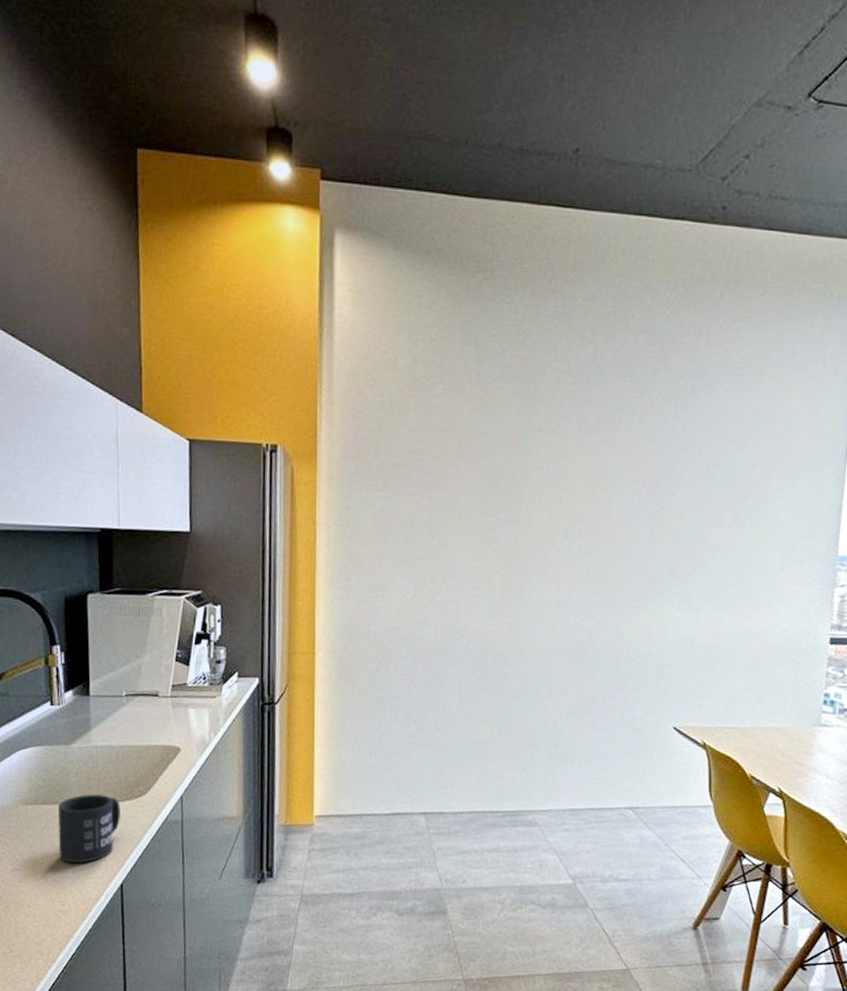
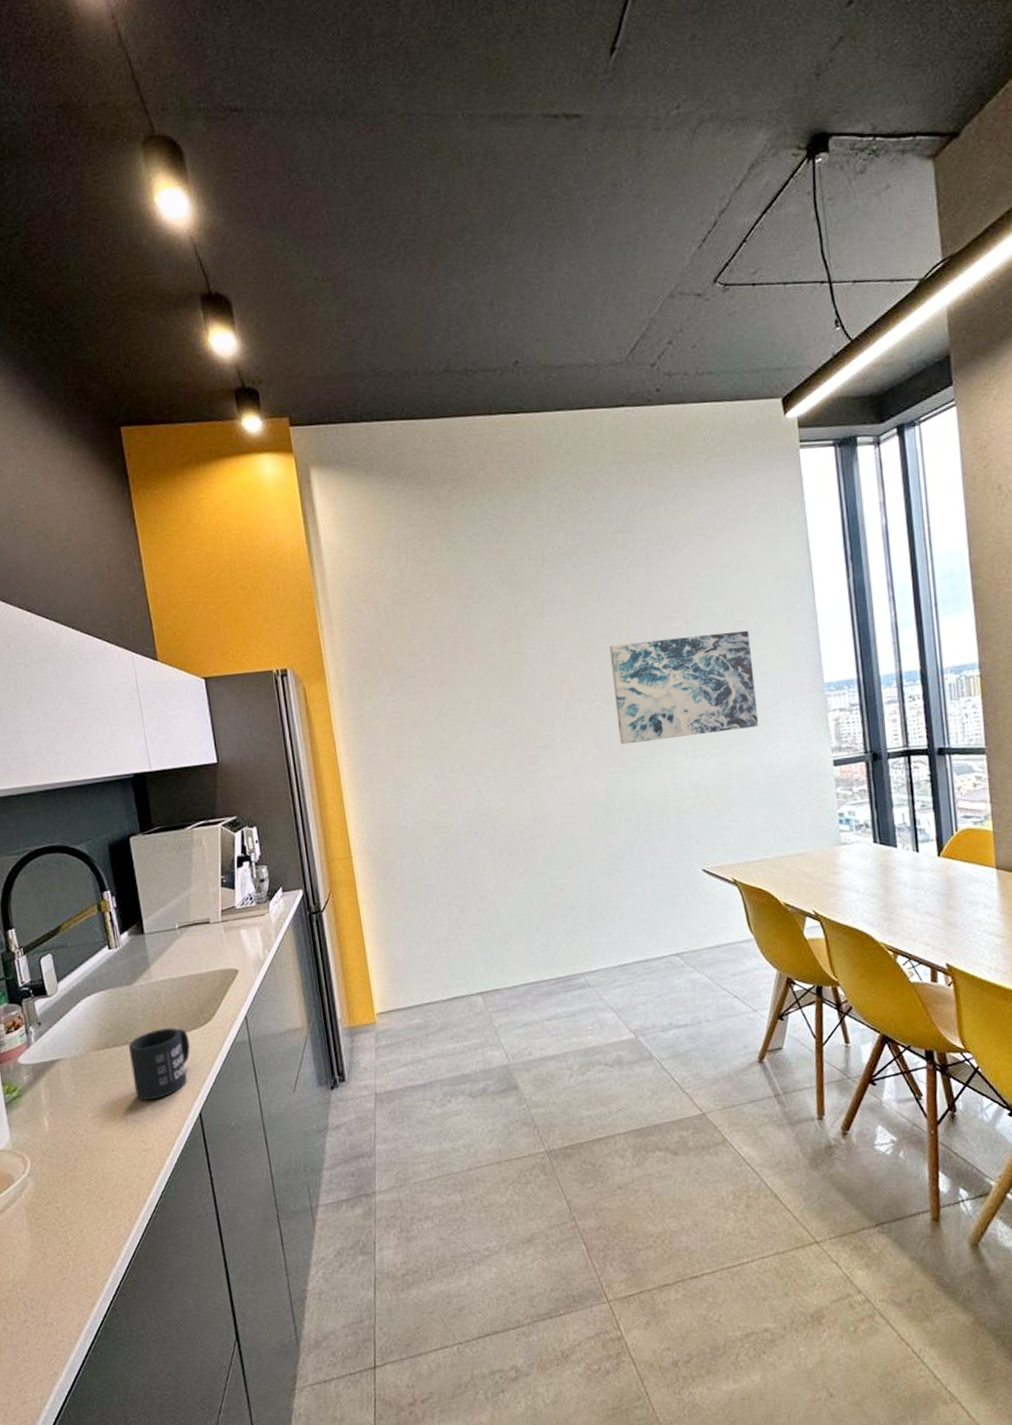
wall art: none [613,477,770,590] -> present [609,630,759,745]

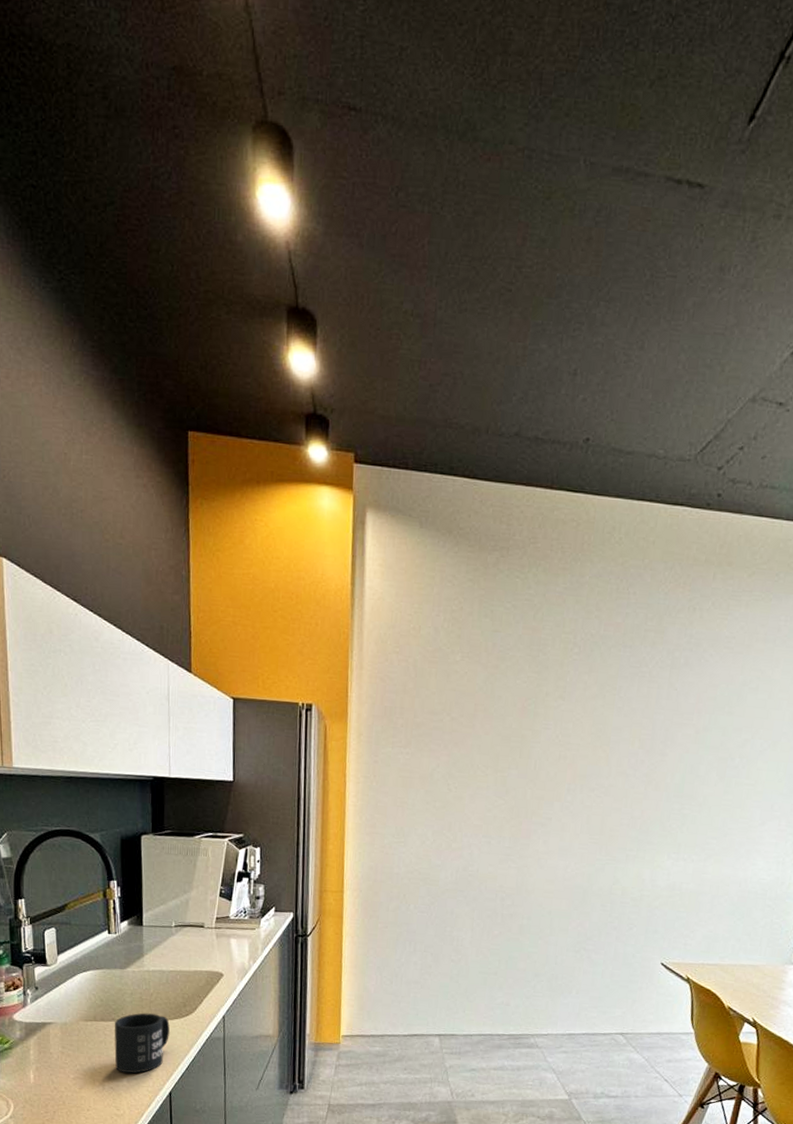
wall art: present [609,630,759,745] -> none [610,739,753,843]

